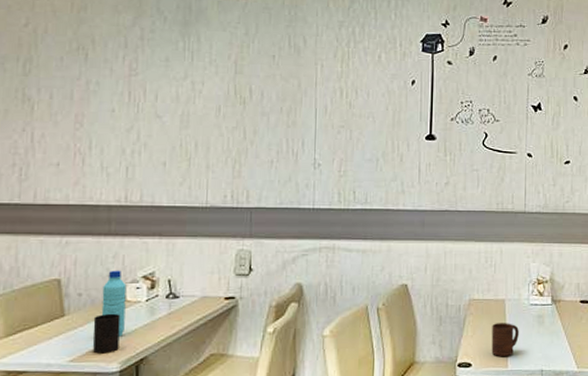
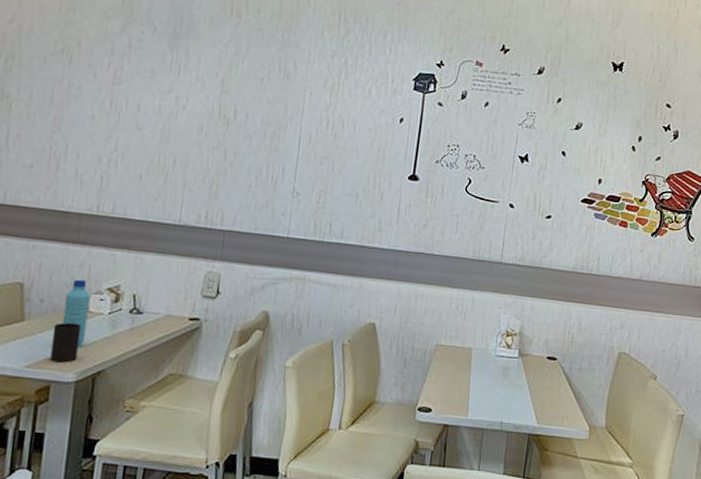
cup: present [491,323,519,356] -> none [453,371,483,405]

